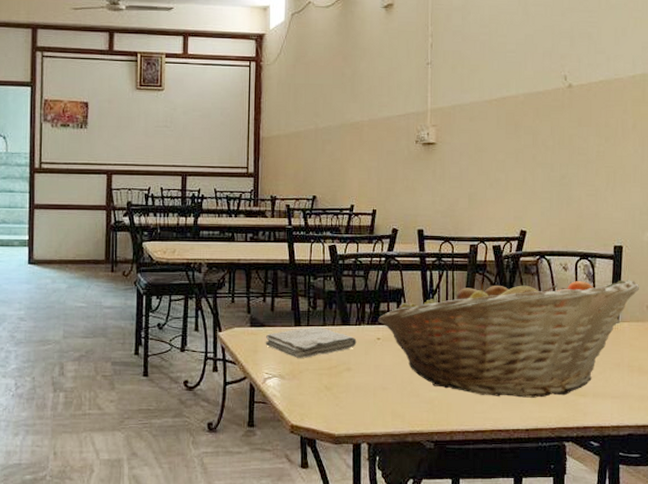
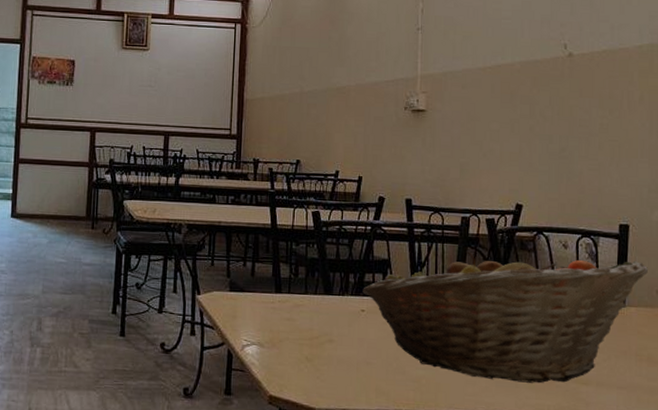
washcloth: present [265,326,357,358] -> none [244,294,340,327]

